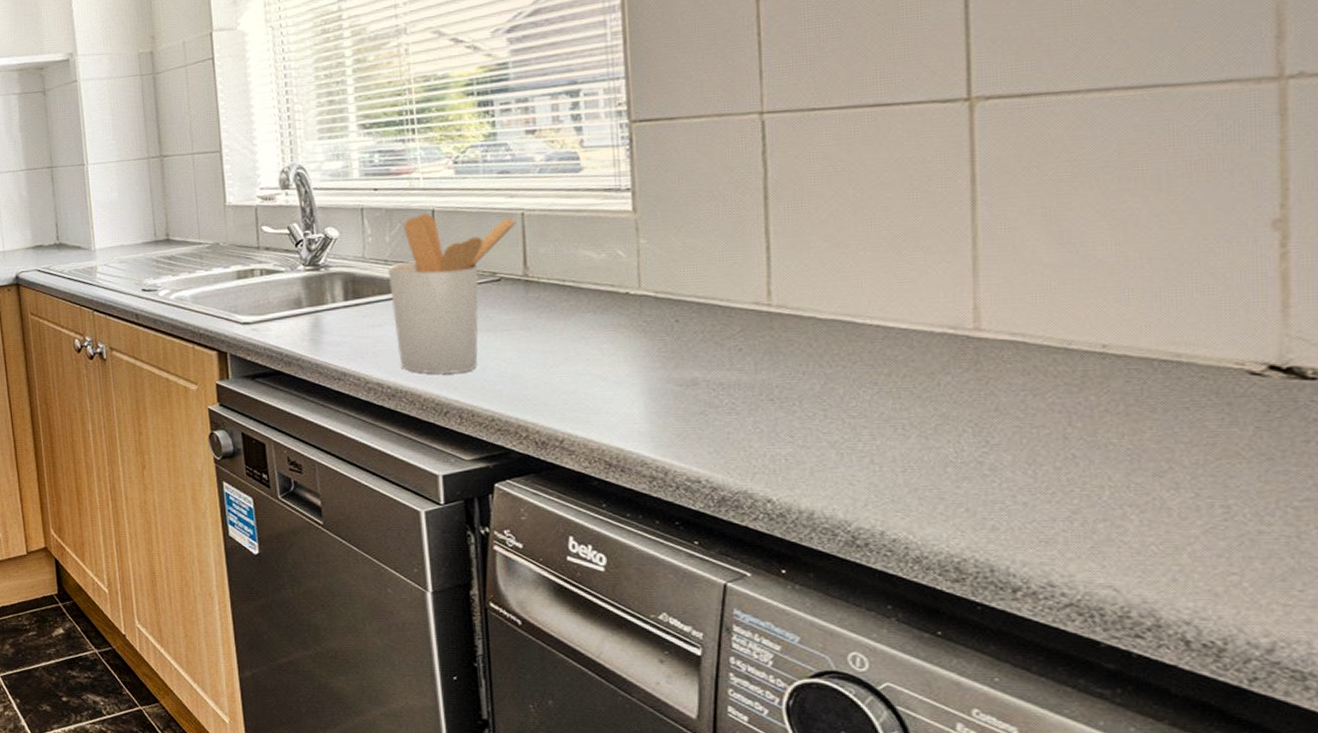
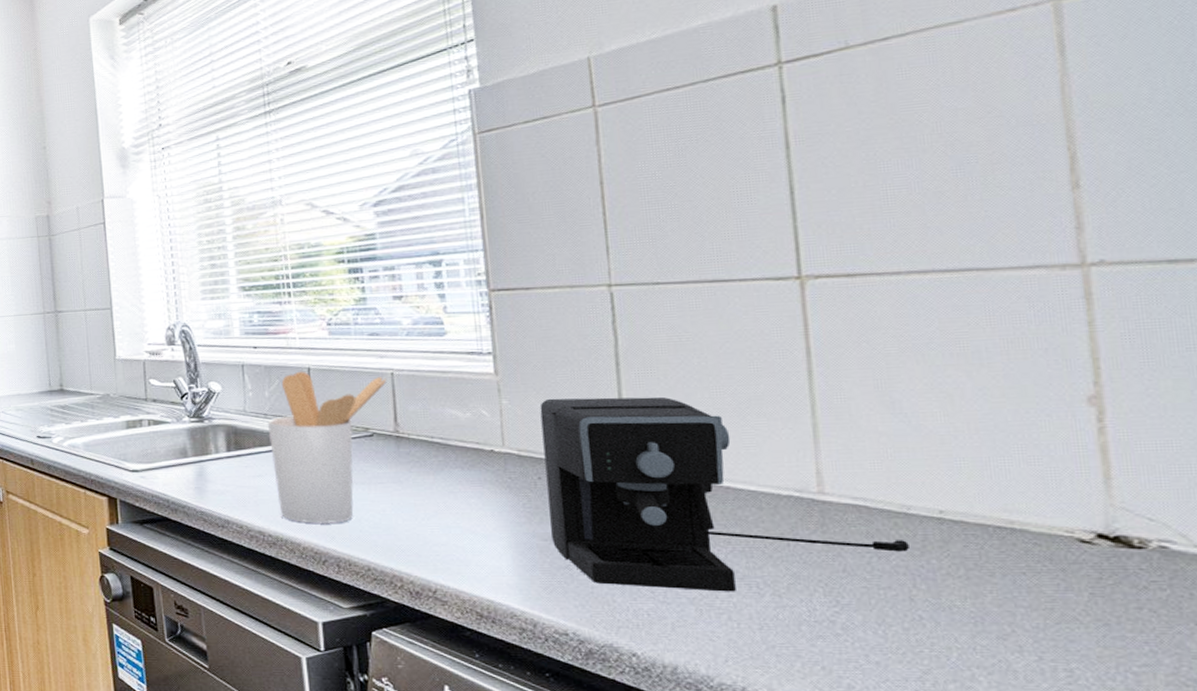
coffee maker: none [680,232,1067,435] -> present [540,397,909,592]

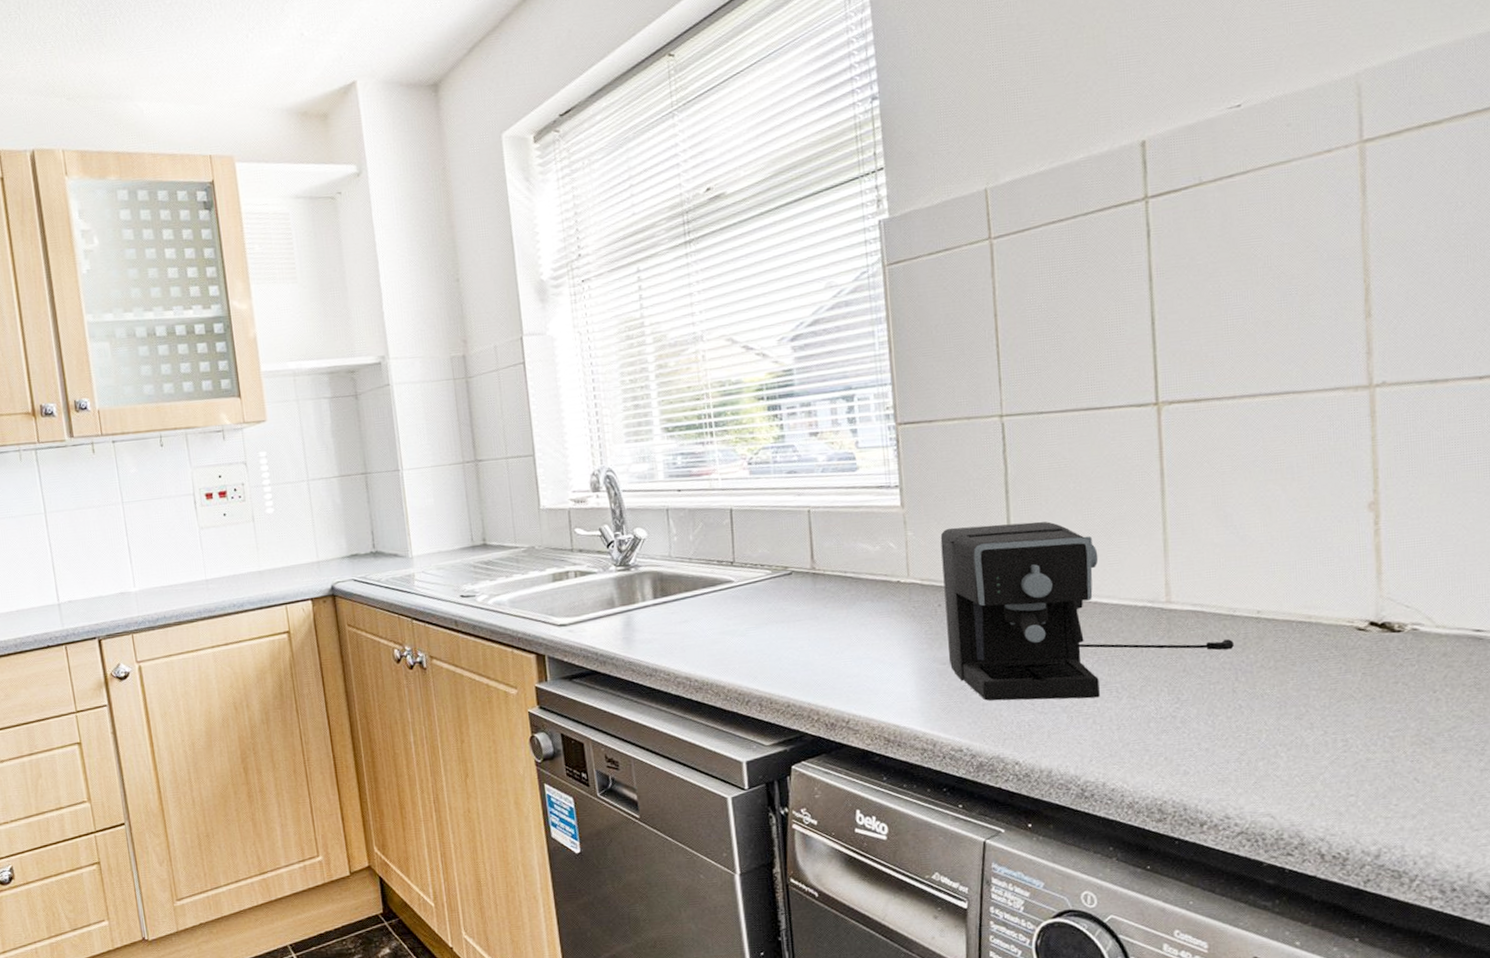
utensil holder: present [267,371,387,525] -> none [692,512,804,666]

